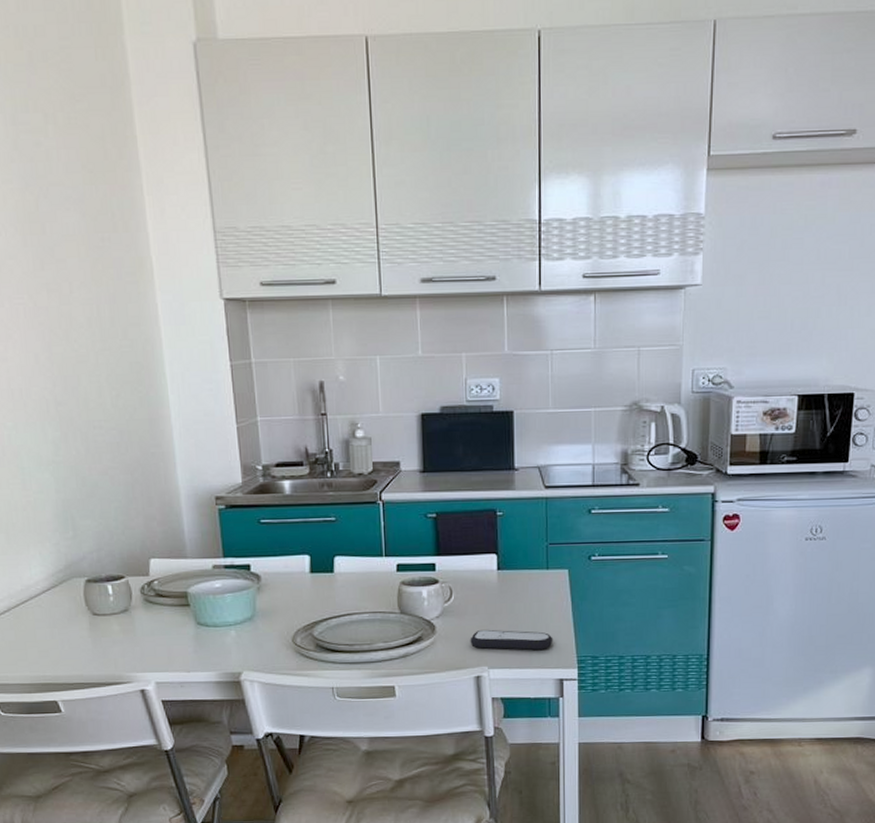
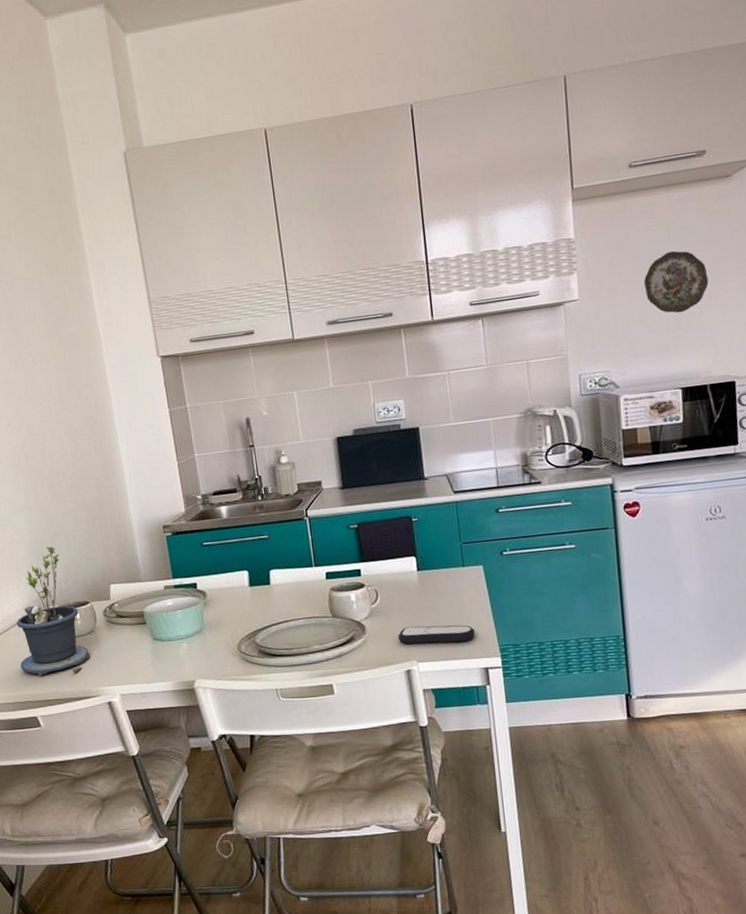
potted plant: none [31,509,123,656] -> present [11,546,91,676]
decorative plate: none [772,240,841,312] -> present [643,250,709,313]

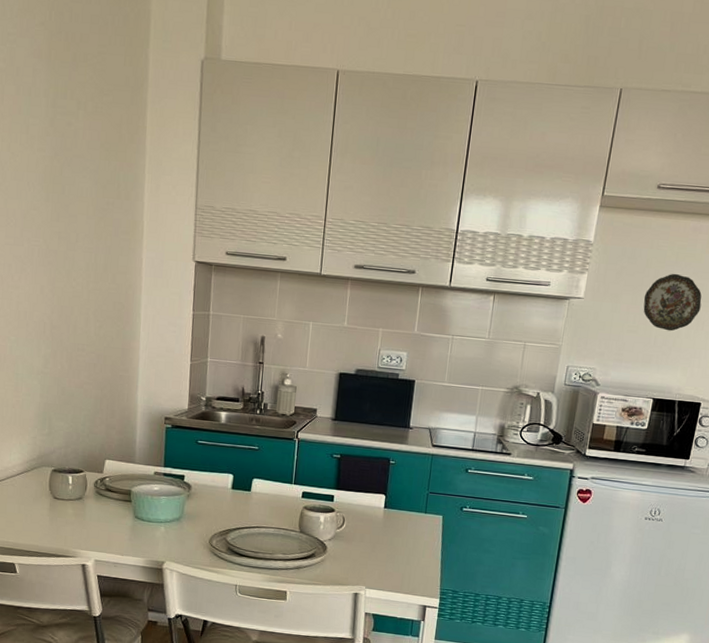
potted plant: present [11,546,91,676] -> none [8,412,75,533]
remote control: present [398,624,475,645] -> none [353,555,423,579]

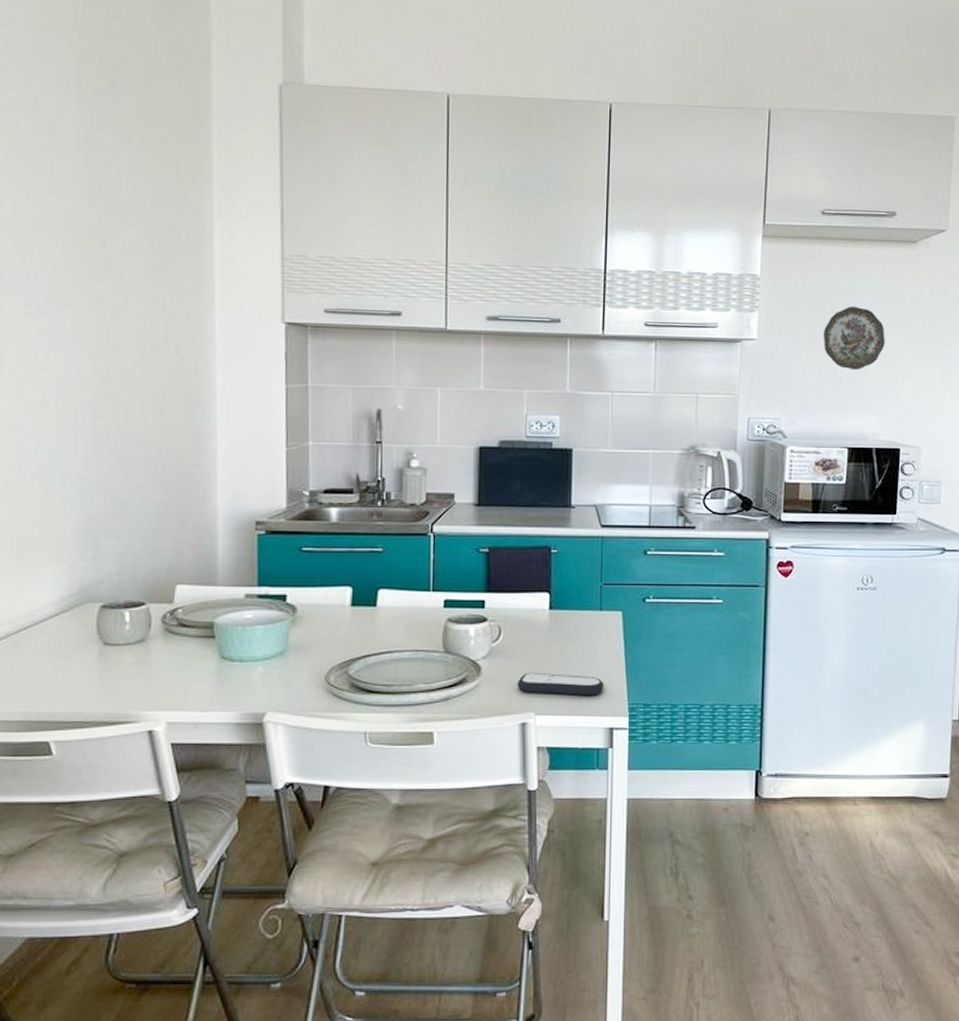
remote control: none [353,555,423,579] -> present [517,672,604,696]

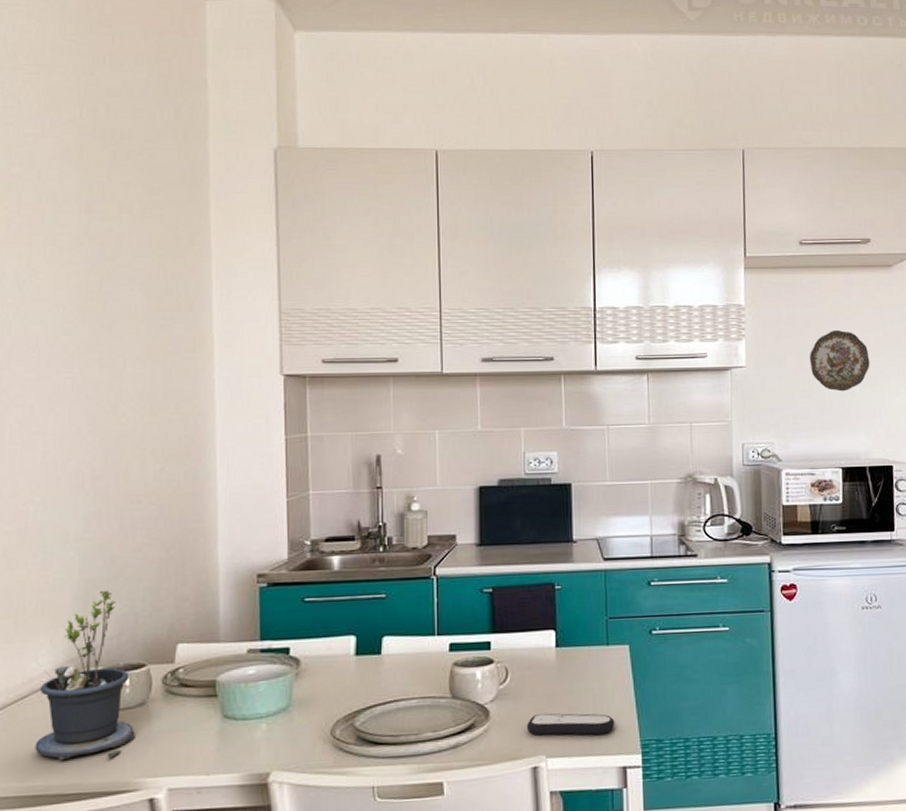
potted plant: none [38,529,135,691] -> present [35,590,135,761]

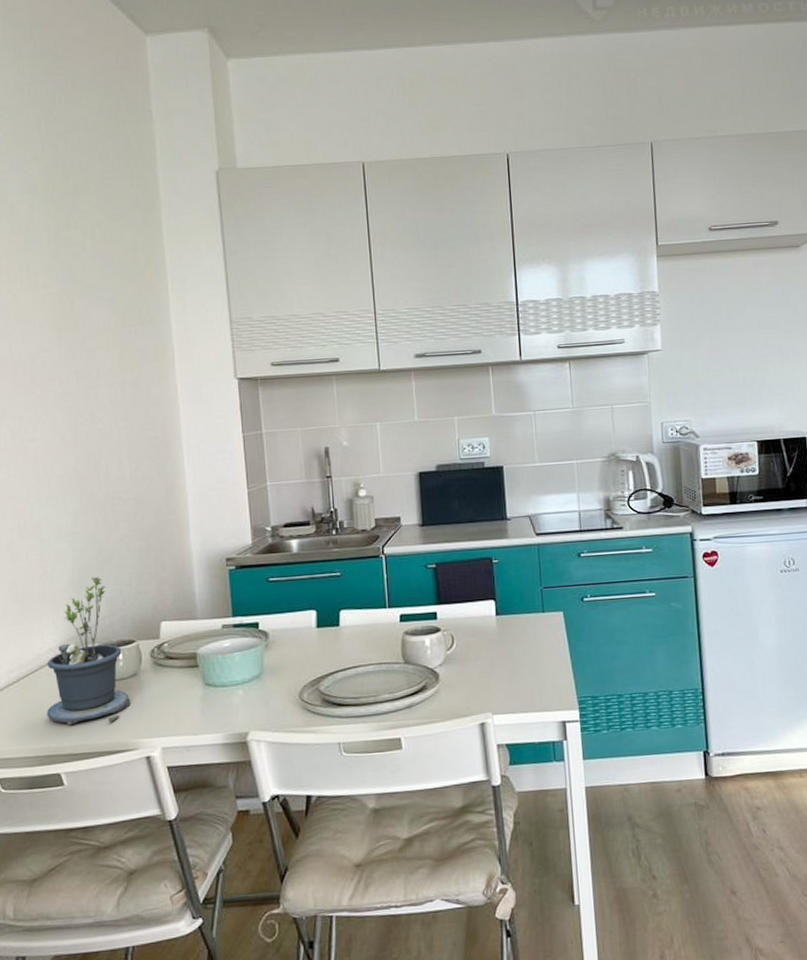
remote control: present [526,713,615,736] -> none [473,674,554,695]
decorative plate: present [809,329,870,392] -> none [722,310,781,369]

